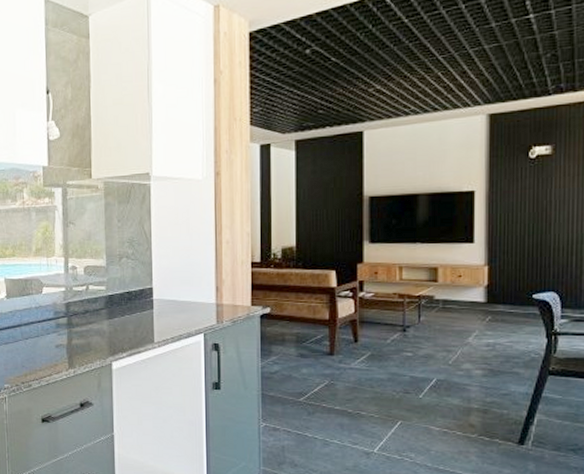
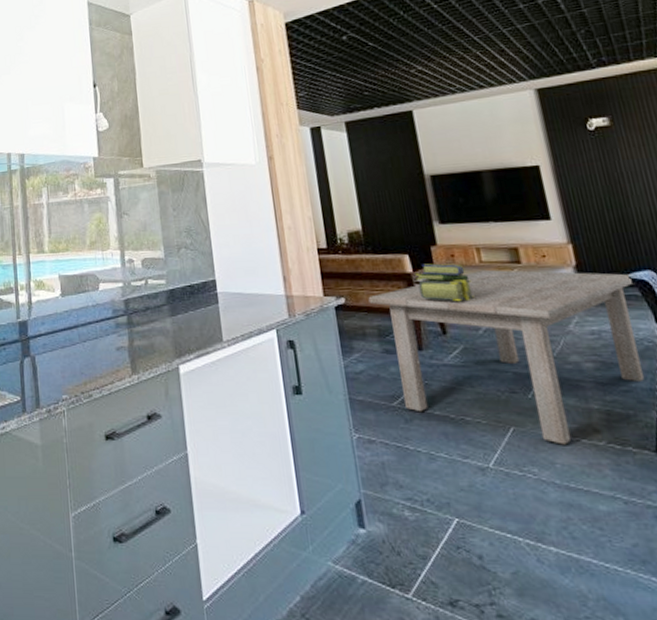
dining table: none [292,286,536,436] -> present [368,269,645,445]
stack of books: none [338,279,389,315] -> present [415,263,475,302]

